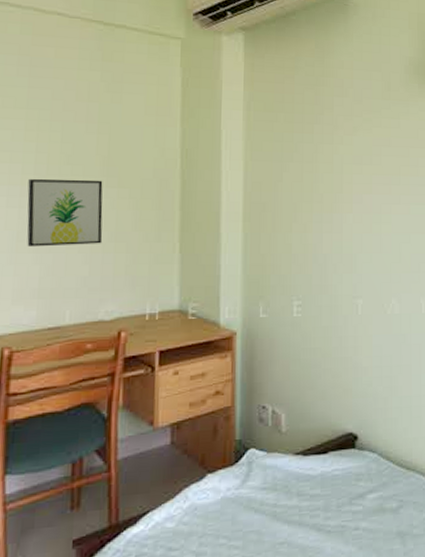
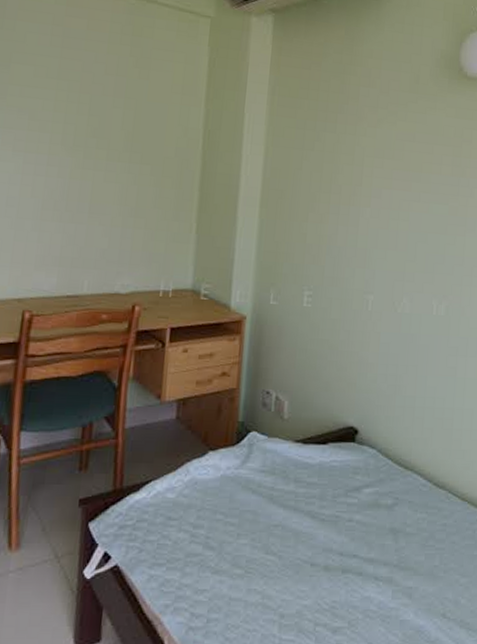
wall art: present [27,178,103,247] -> none [51,149,126,218]

